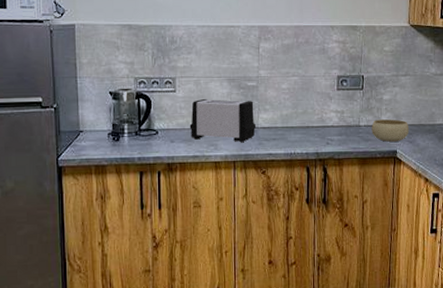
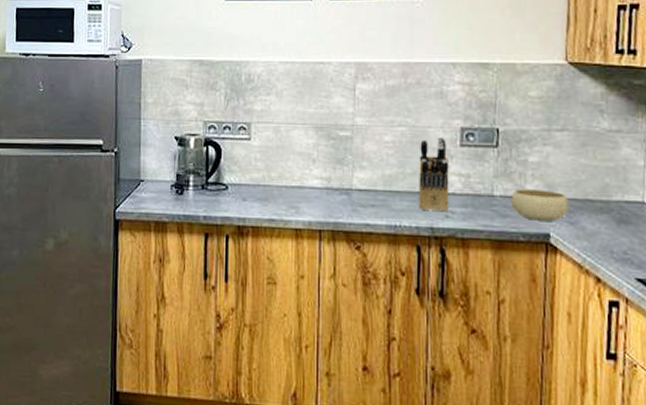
toaster: present [189,98,257,142] -> none [265,149,350,206]
knife block: none [307,83,330,140] -> present [419,137,450,212]

